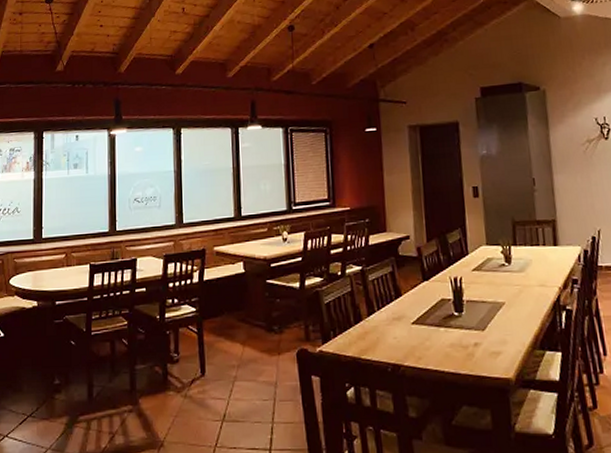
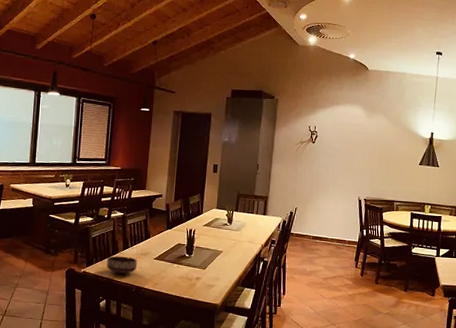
bowl: none [348,324,390,349] -> present [106,256,137,274]

